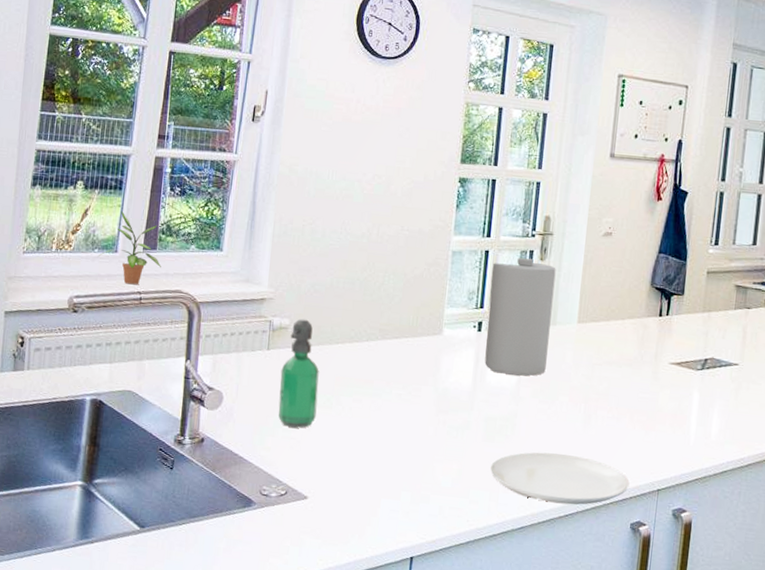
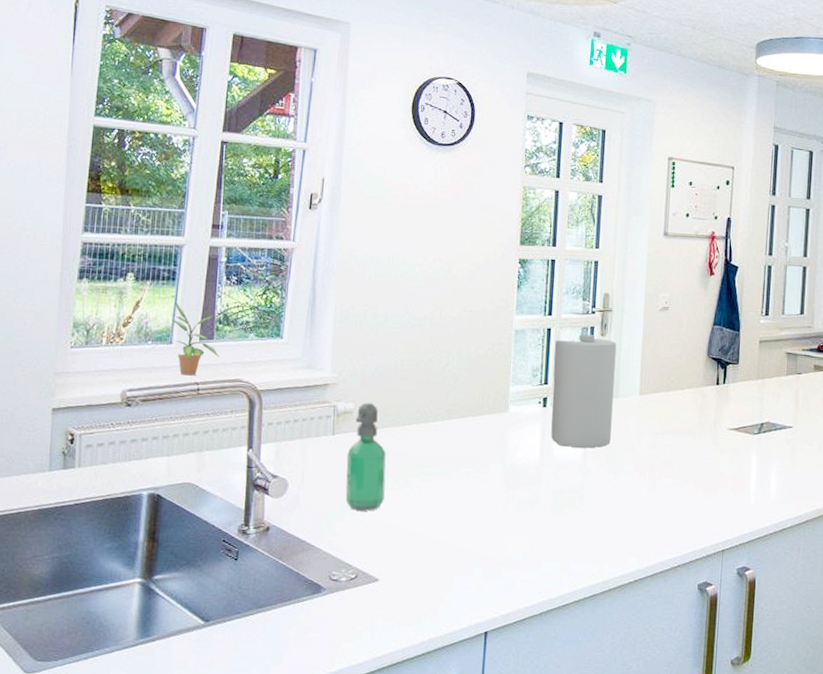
plate: present [490,452,630,505] -> none [561,520,695,570]

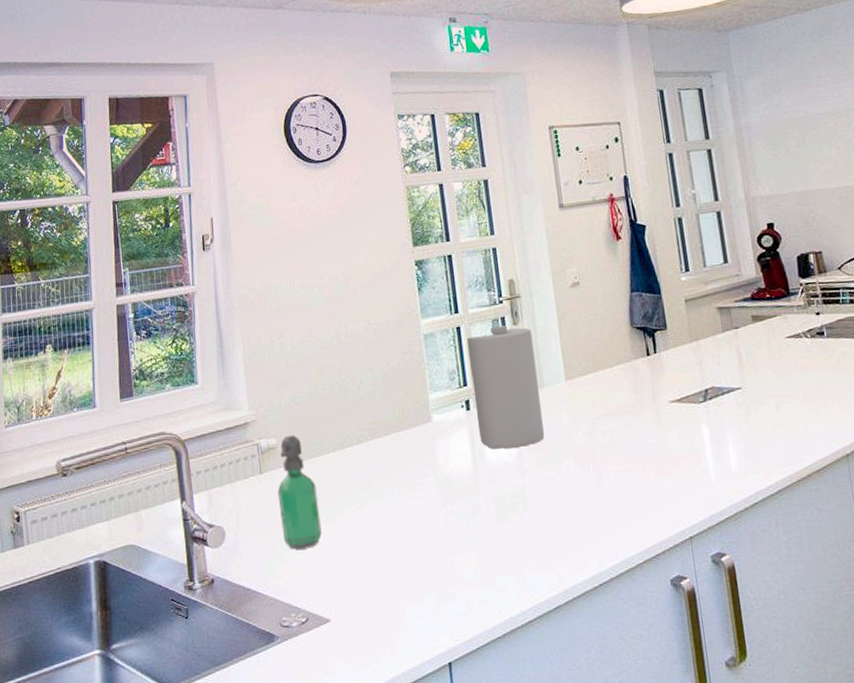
potted plant: present [151,302,219,376] -> none [77,365,141,437]

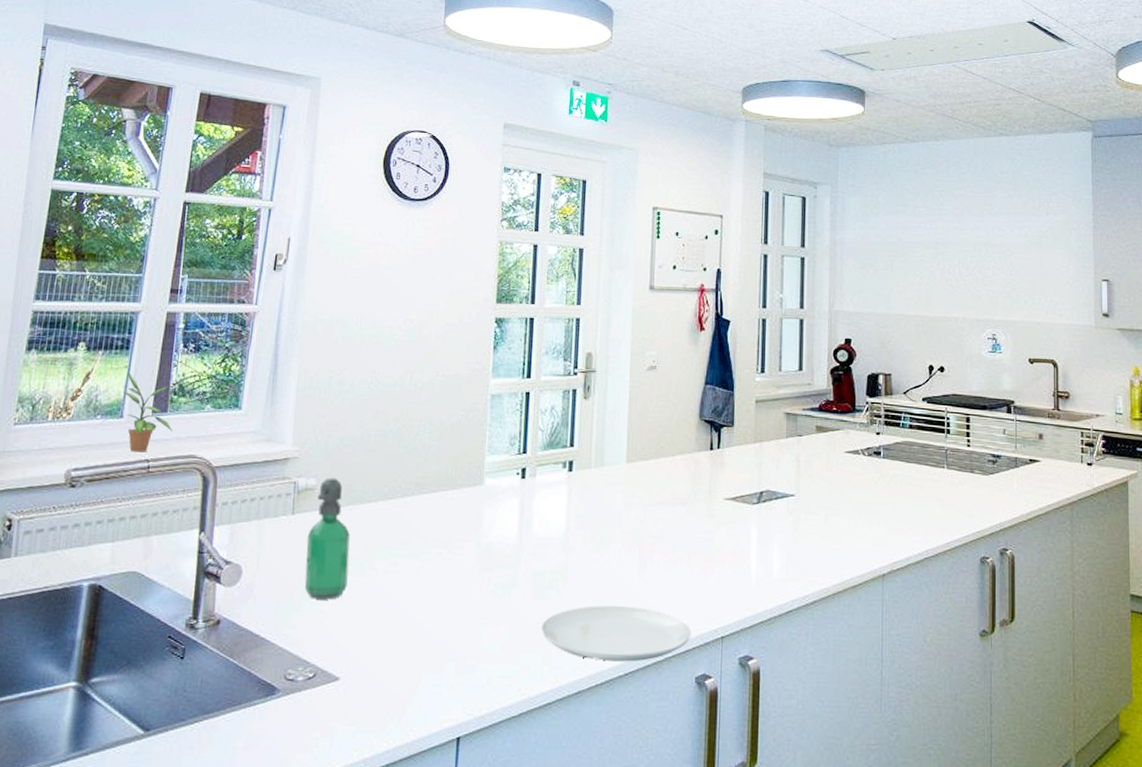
potted plant: none [77,365,141,437] -> present [100,372,172,452]
paper towel holder: present [466,325,544,449] -> none [530,397,601,524]
plate: none [510,518,660,575] -> present [542,605,692,662]

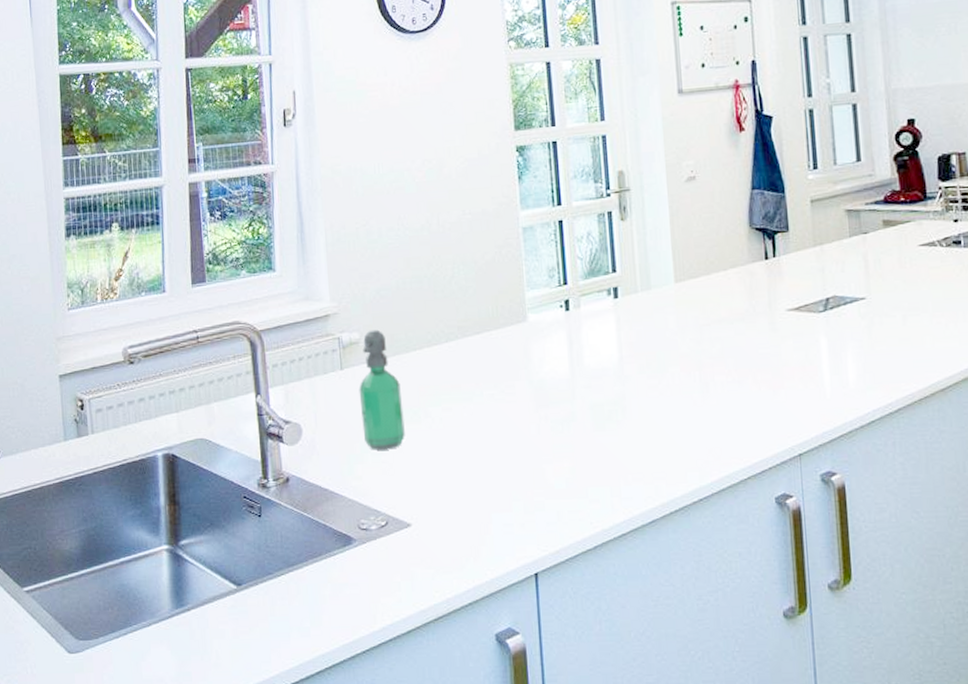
potted plant: present [100,372,172,452] -> none [145,247,214,325]
plate: present [542,605,692,662] -> none [606,431,766,489]

